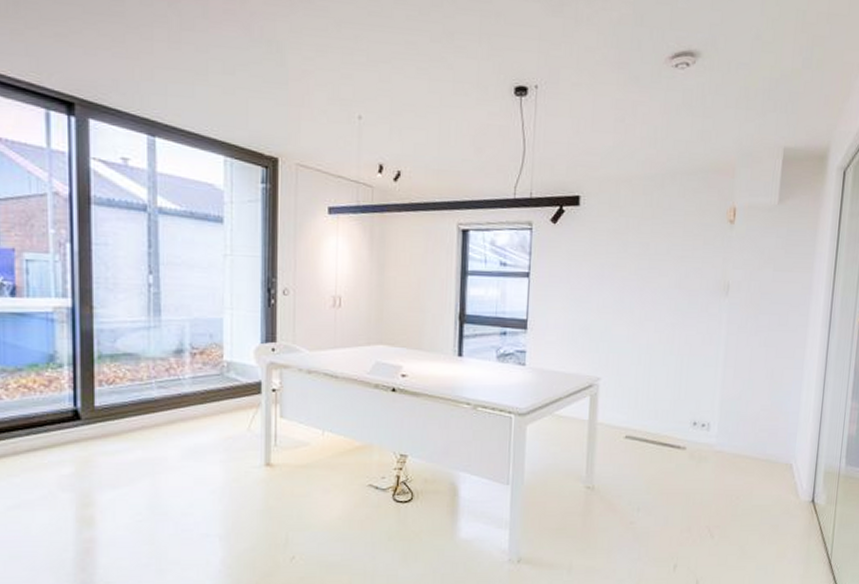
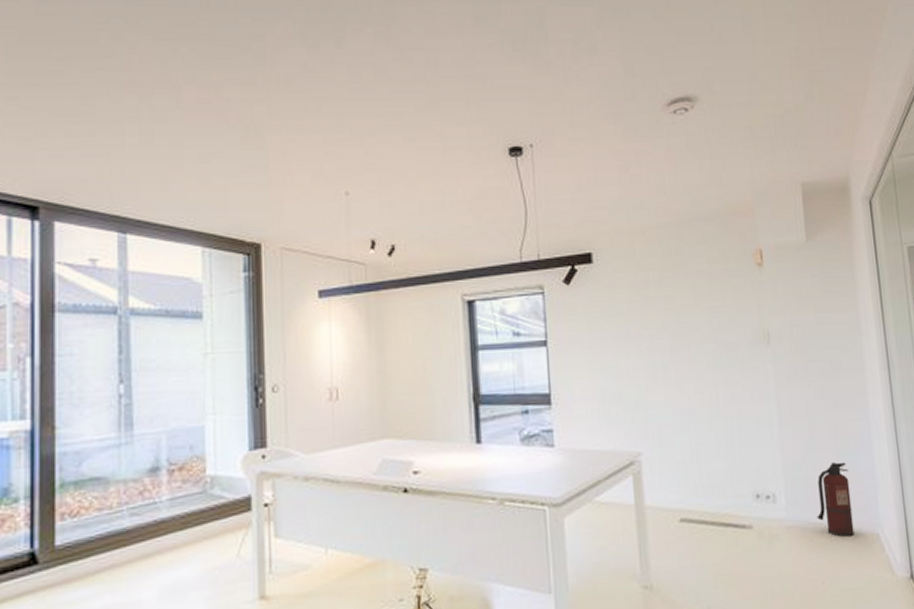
fire extinguisher: none [742,402,776,465] -> present [817,462,855,538]

